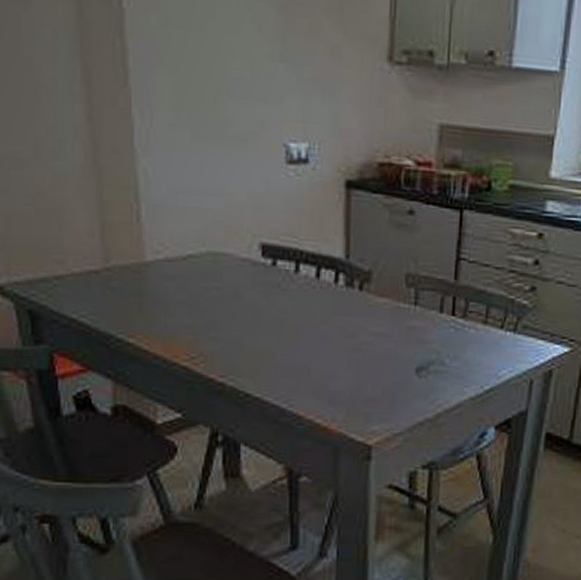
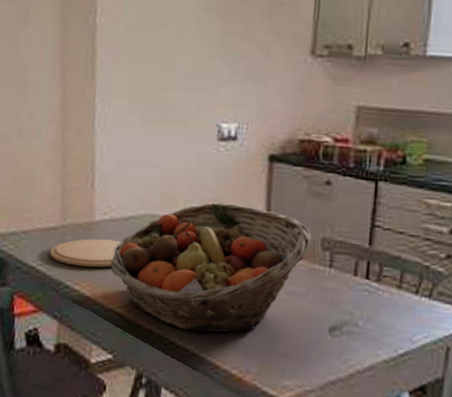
plate: none [93,282,181,317] -> present [50,238,122,268]
fruit basket: none [169,237,395,382] -> present [110,203,312,333]

